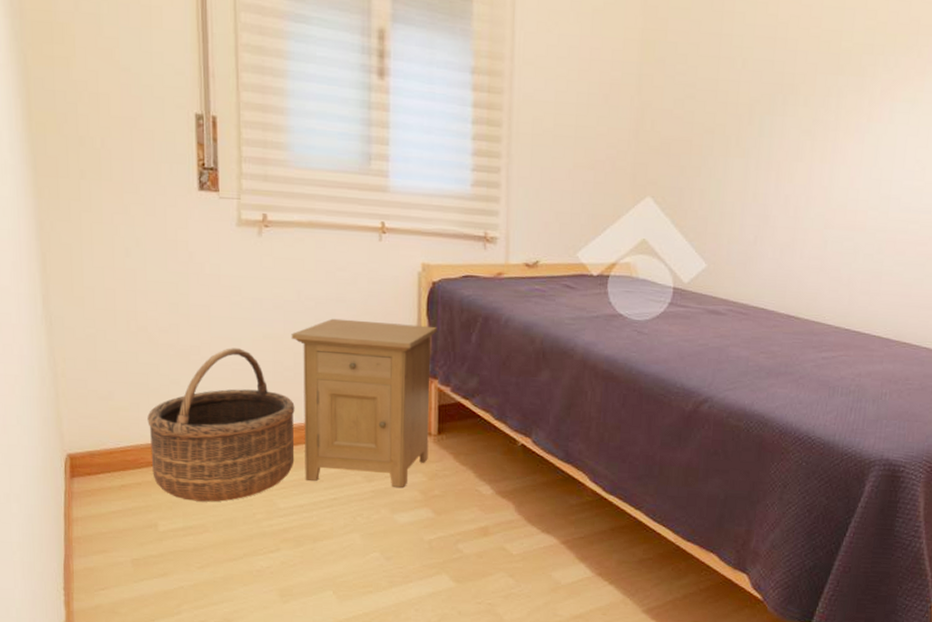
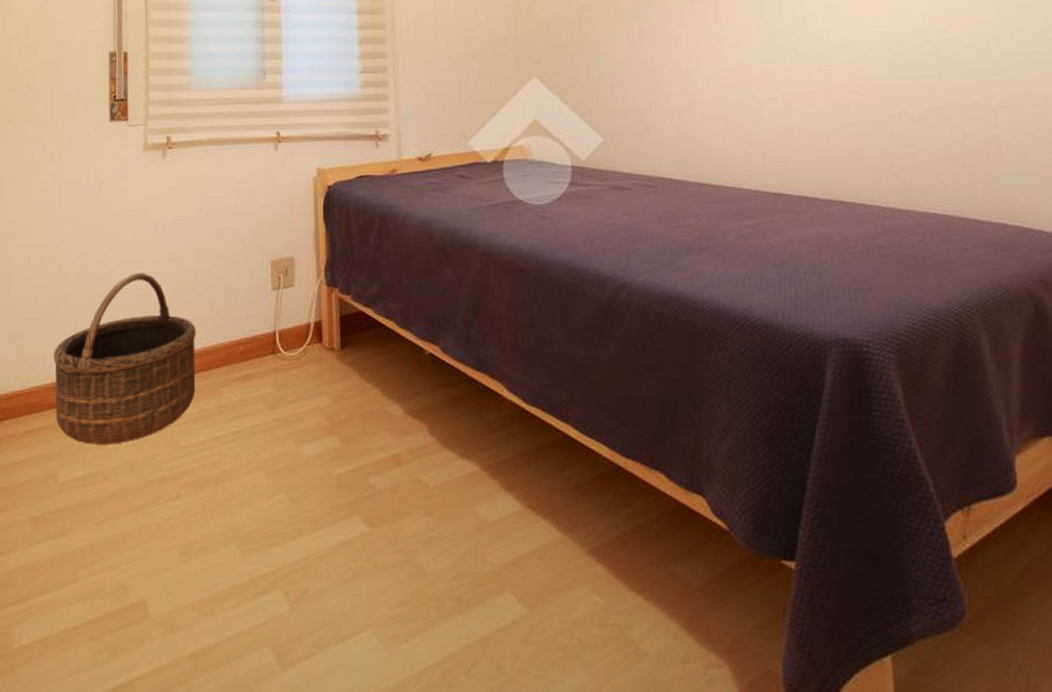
nightstand: present [291,318,438,487] -> none [193,231,336,413]

